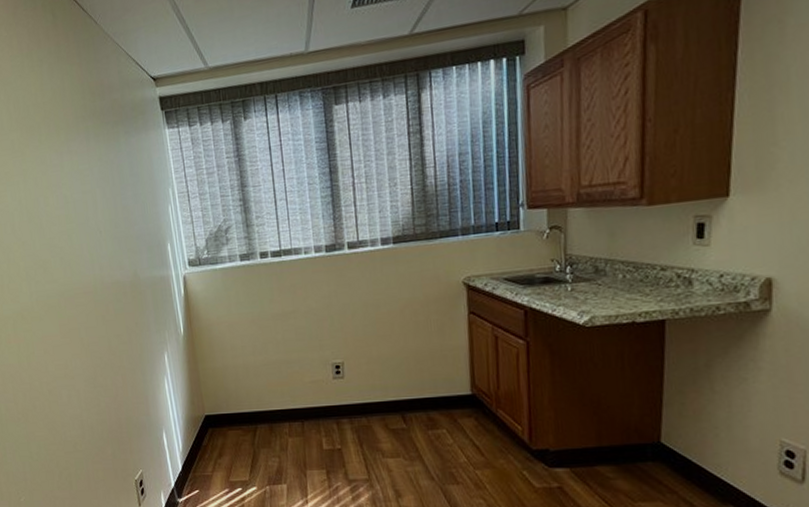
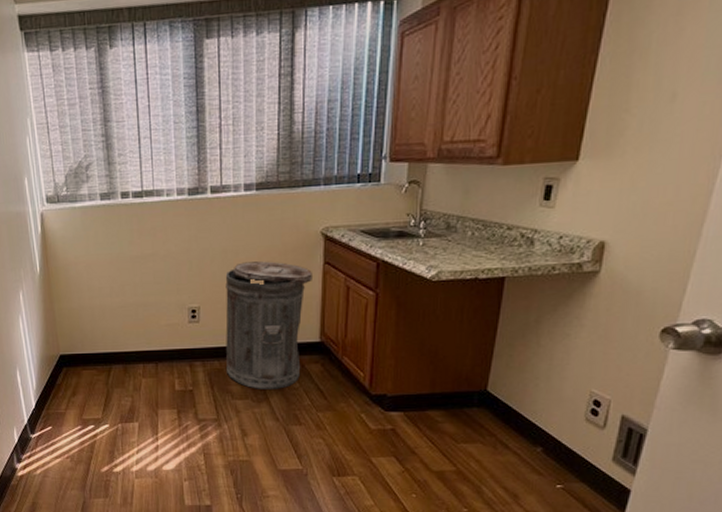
trash can: none [367,313,458,447] -> present [225,261,312,389]

